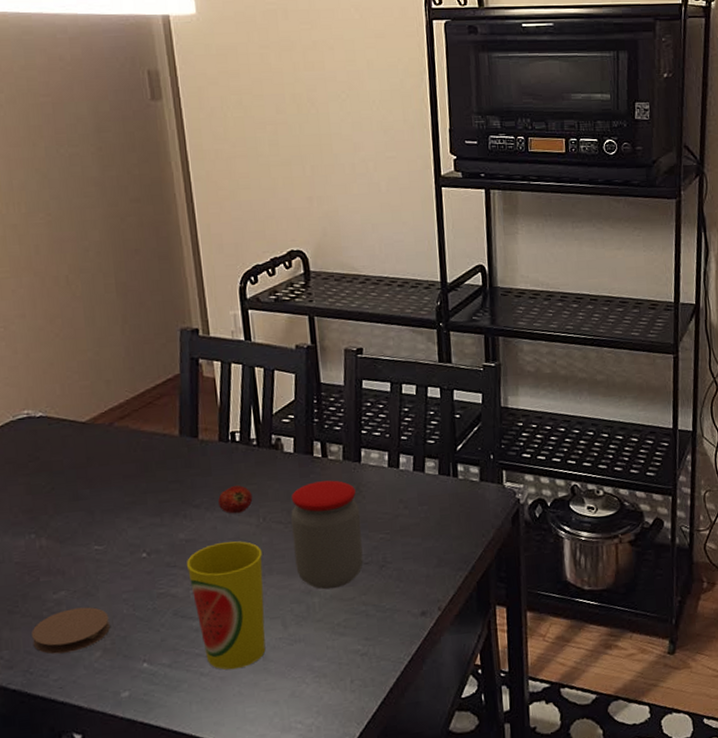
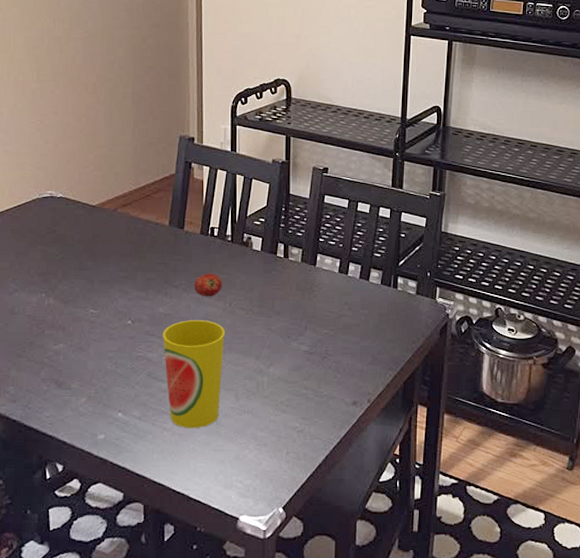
coaster: present [32,607,110,654] -> none [33,359,95,395]
jar: present [291,480,363,590] -> none [252,278,311,372]

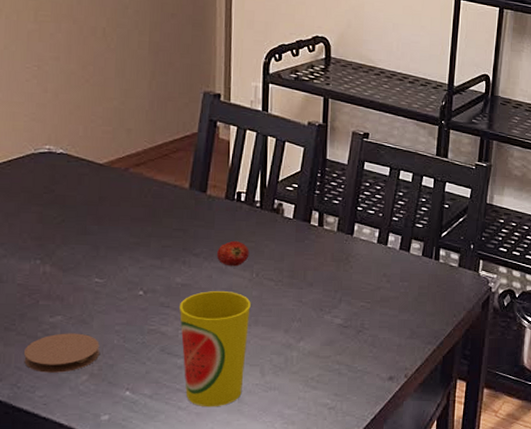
coaster: none [33,359,95,395] -> present [24,333,100,373]

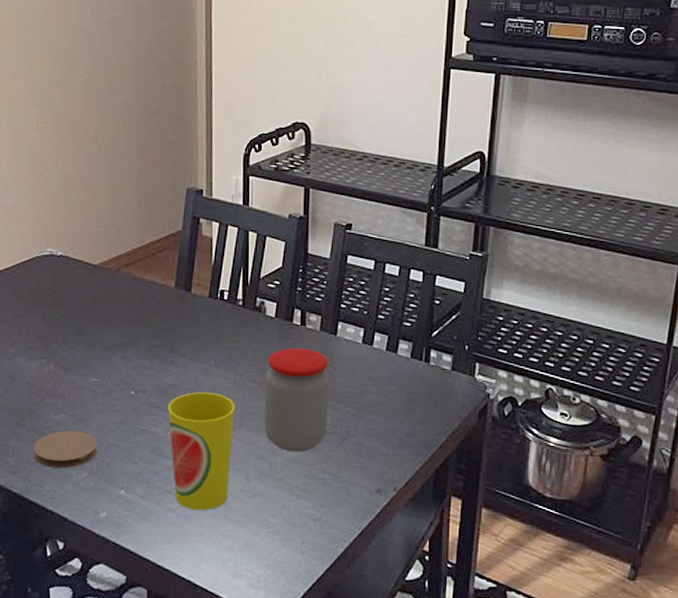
fruit: present [217,240,249,267] -> none [202,340,233,368]
jar: none [280,247,346,346] -> present [264,348,330,452]

